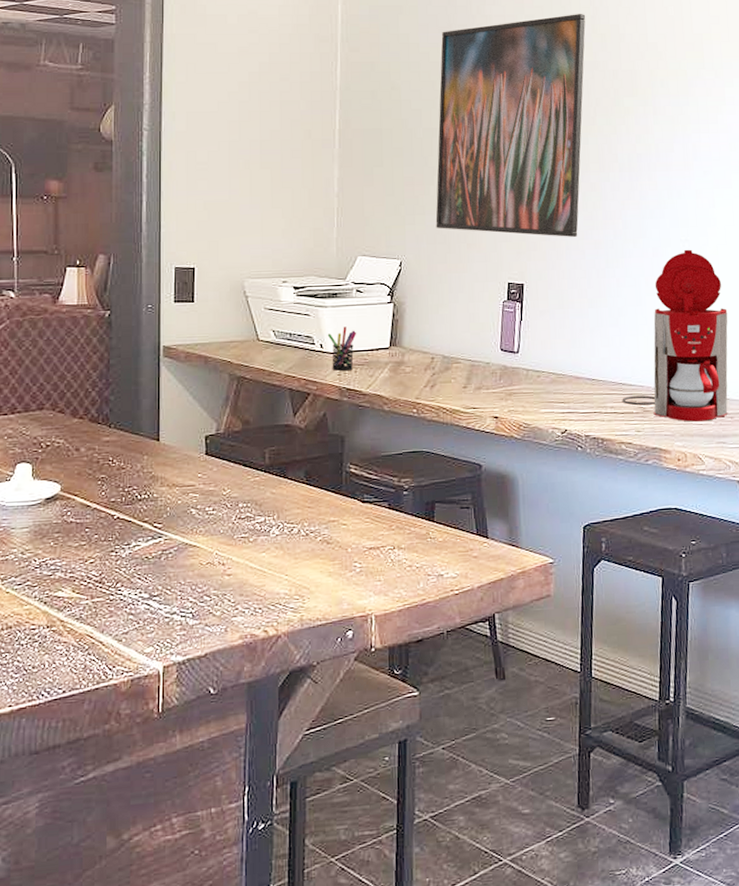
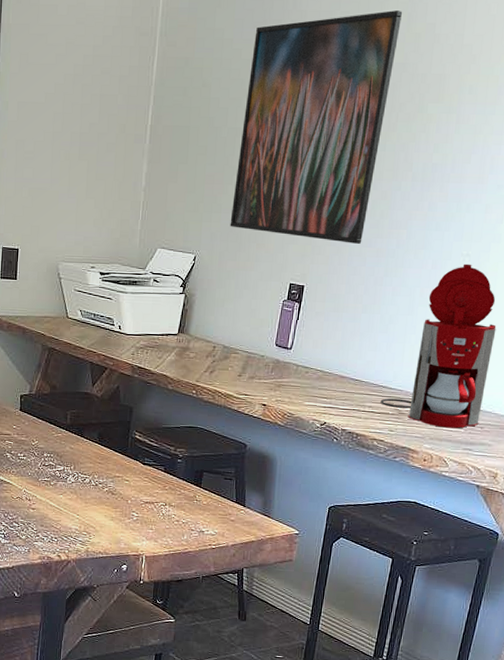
pen holder: present [327,326,357,371] -> none [125,312,151,351]

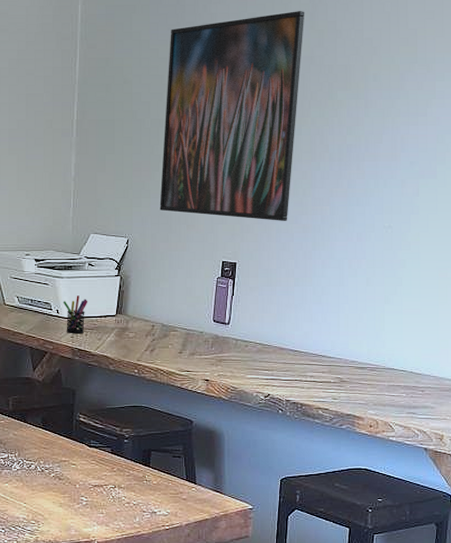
pen holder: none [125,312,151,351] -> present [63,295,88,333]
coffee maker: present [380,263,496,428] -> none [321,235,425,393]

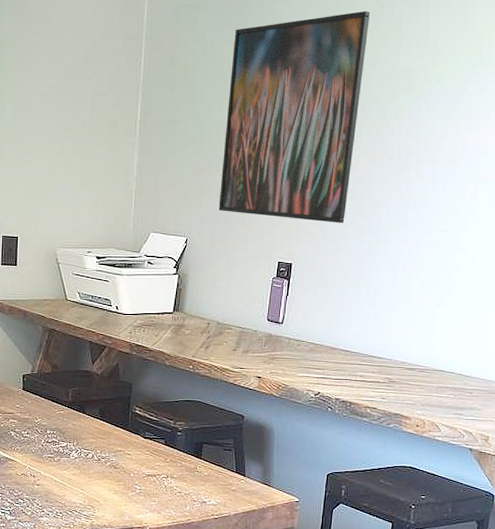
pen holder: present [63,295,88,333] -> none [122,292,147,329]

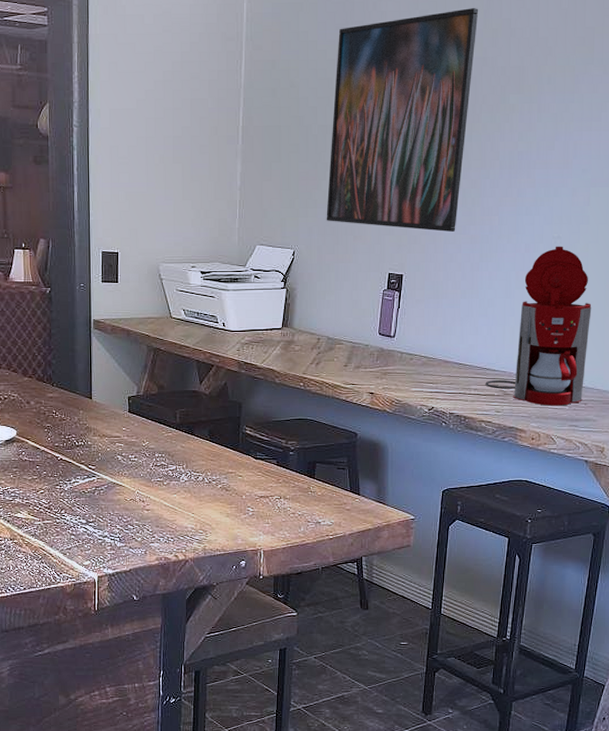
coffee maker: none [371,238,478,394] -> present [485,246,592,406]

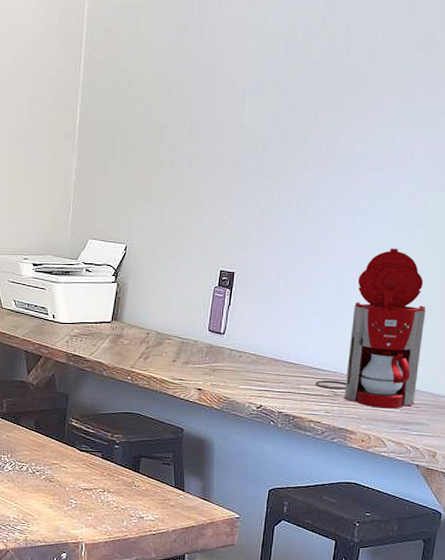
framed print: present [326,8,479,232] -> none [159,13,318,231]

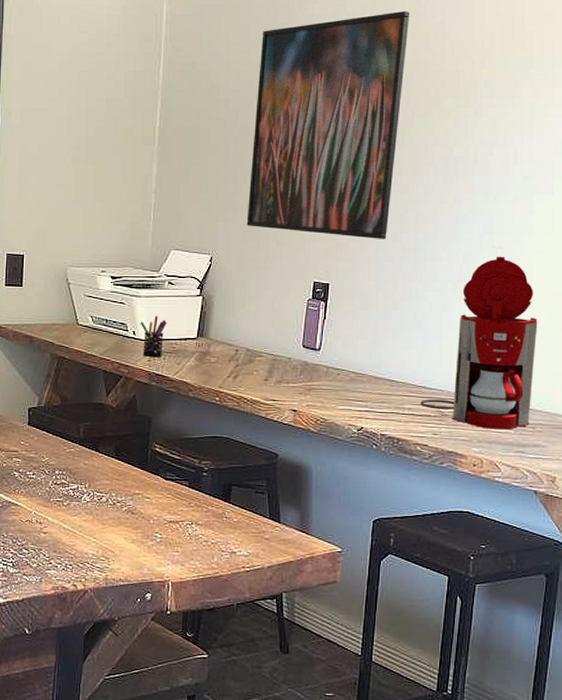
pen holder: none [59,301,84,339] -> present [140,316,167,357]
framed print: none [159,13,318,231] -> present [246,11,410,239]

